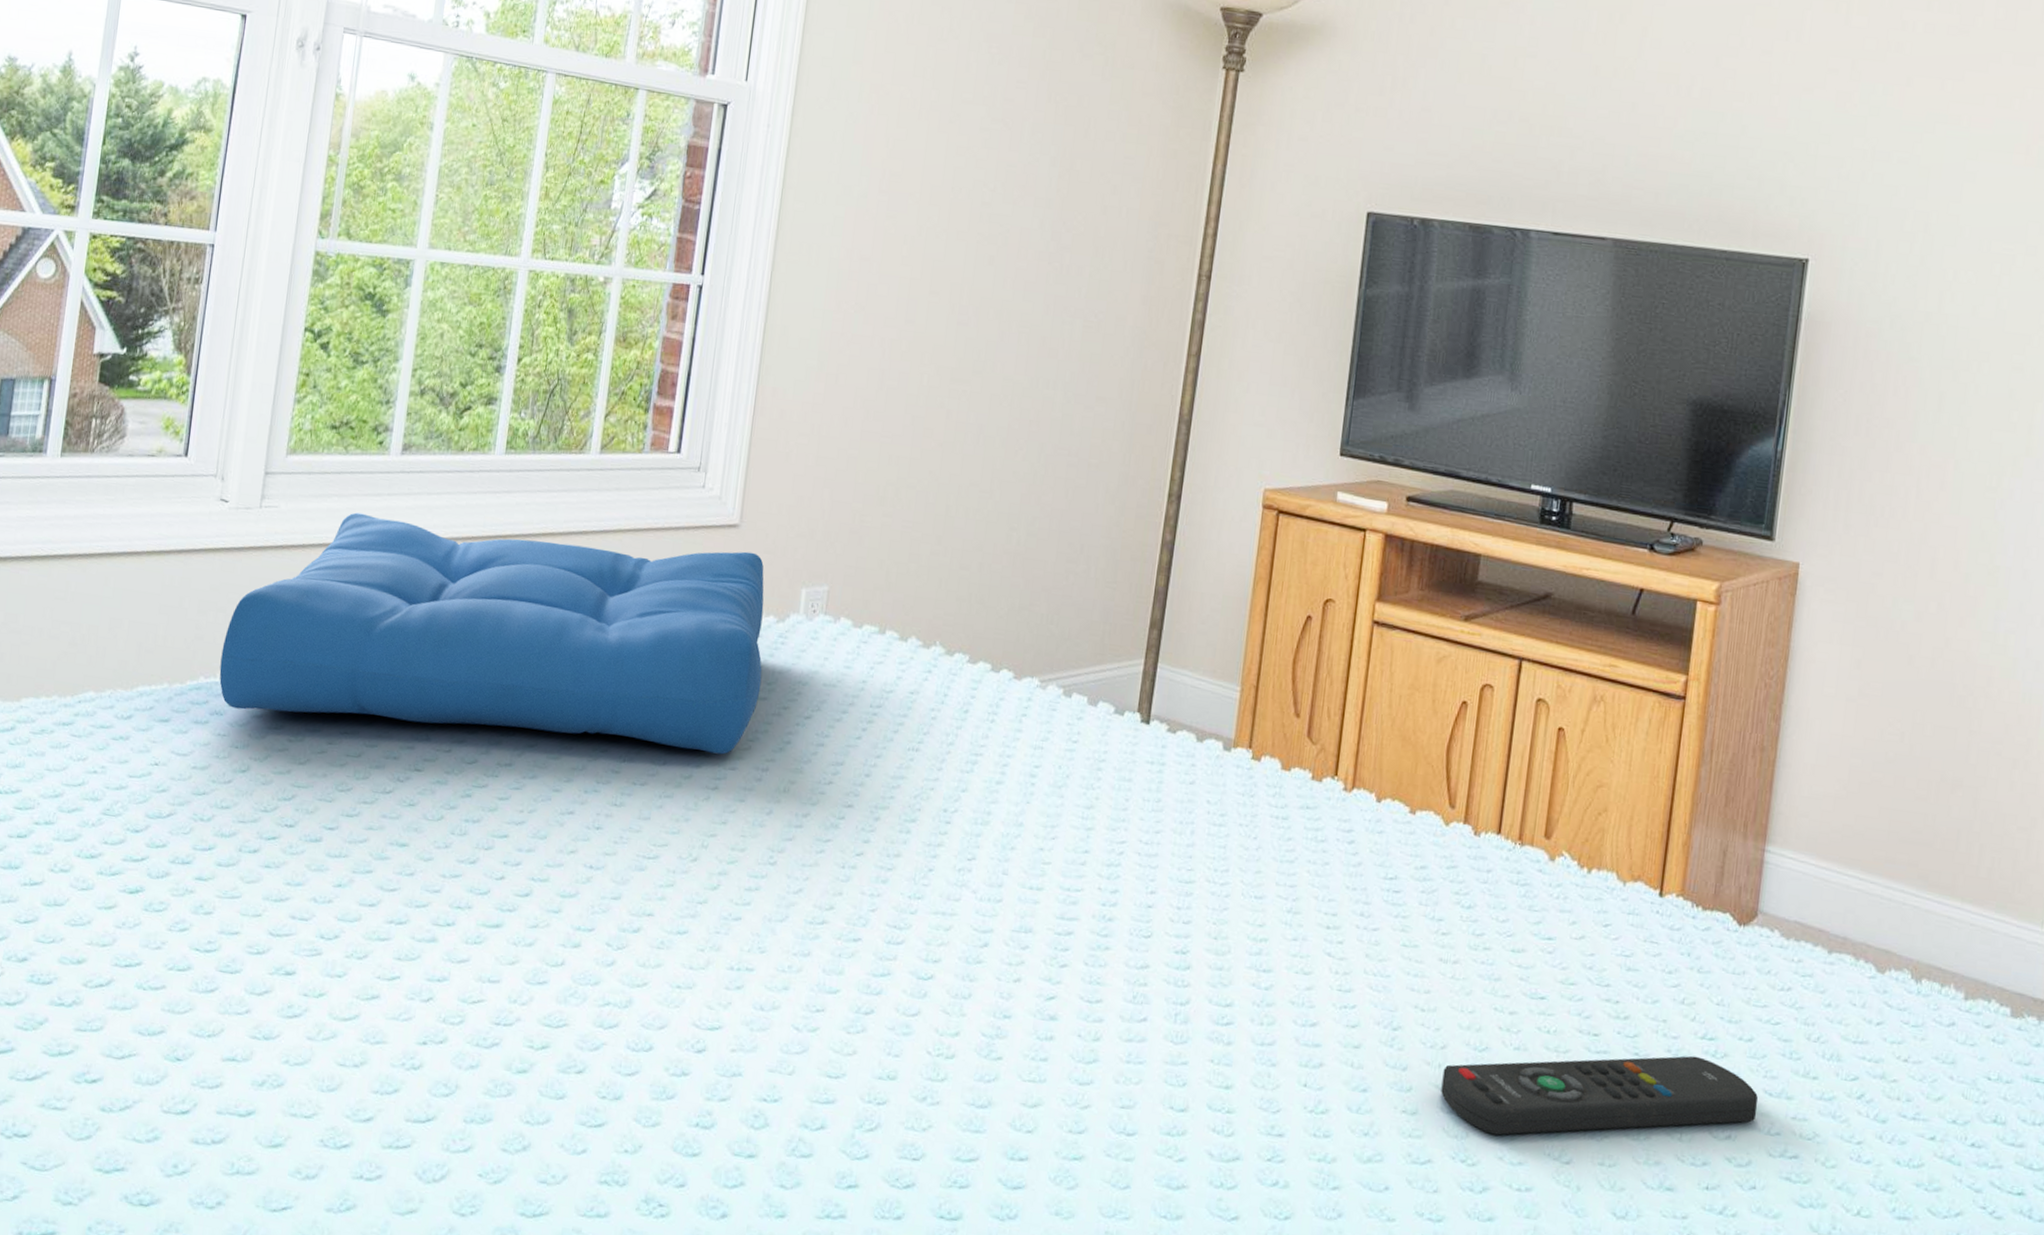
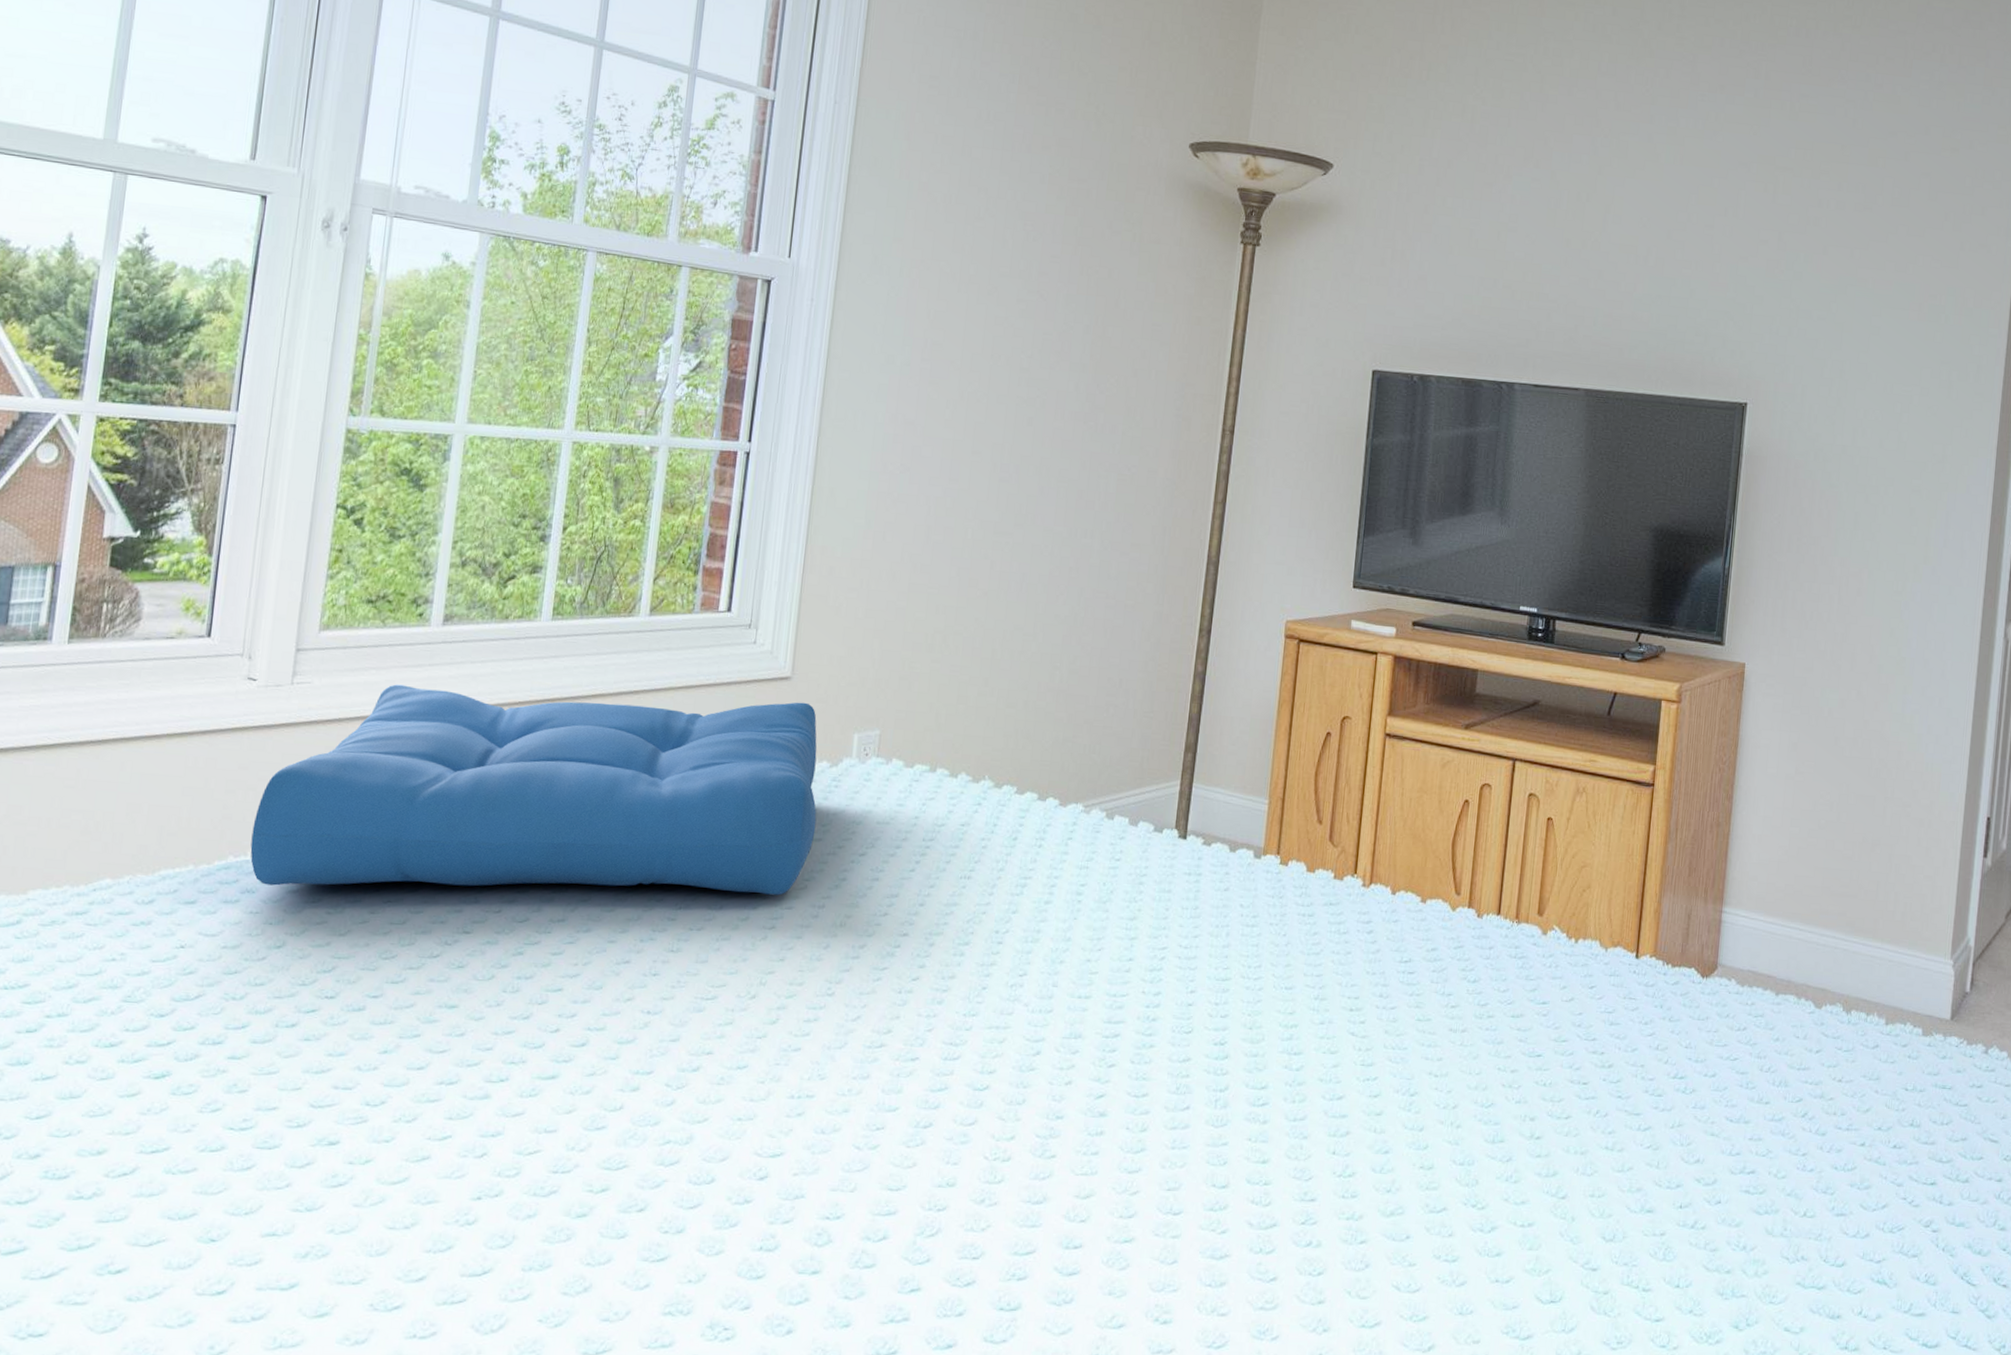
remote control: present [1441,1055,1758,1136] -> none [1453,1094,1721,1180]

